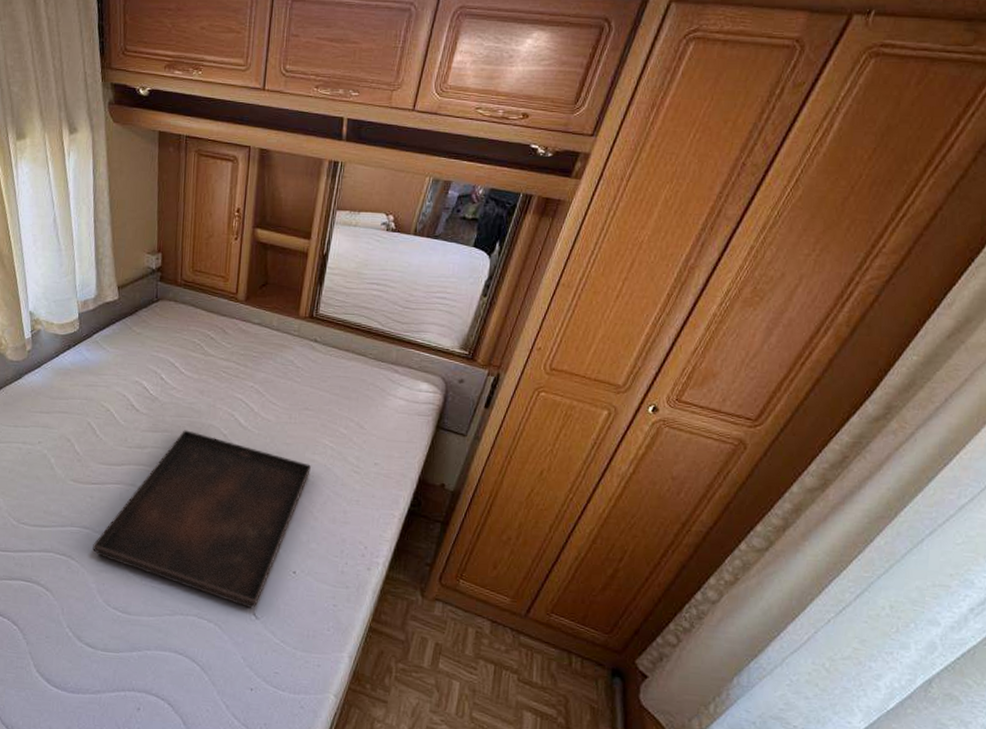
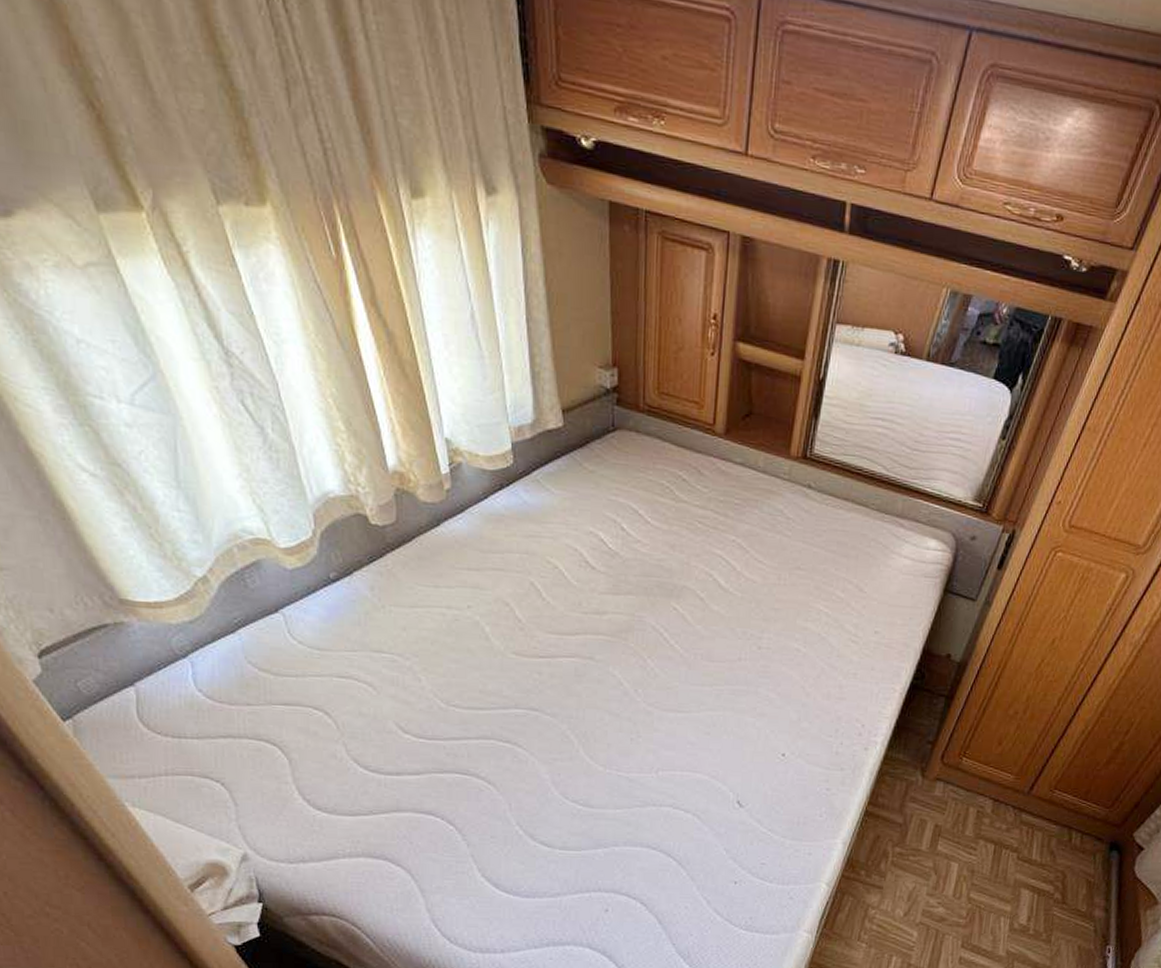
serving tray: present [93,430,312,609] -> none [544,592,804,796]

